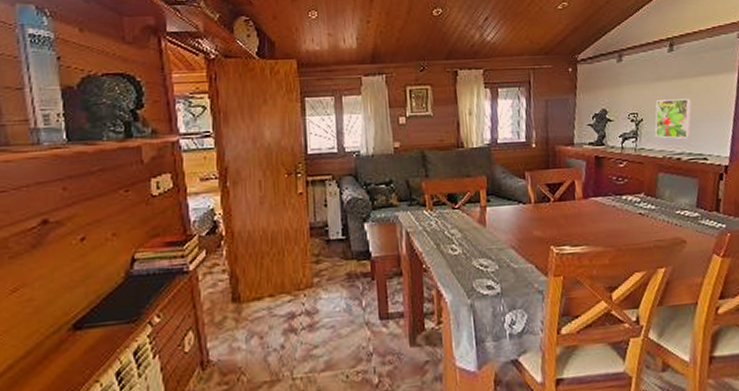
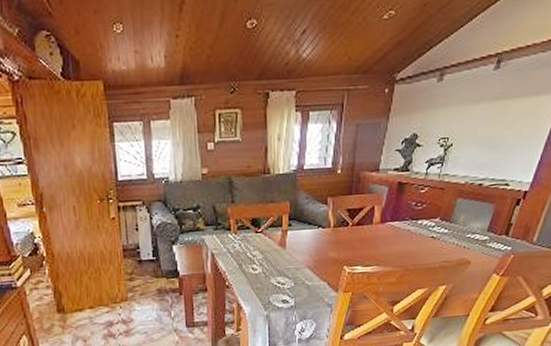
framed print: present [655,99,692,139] -> none [461,122,506,164]

